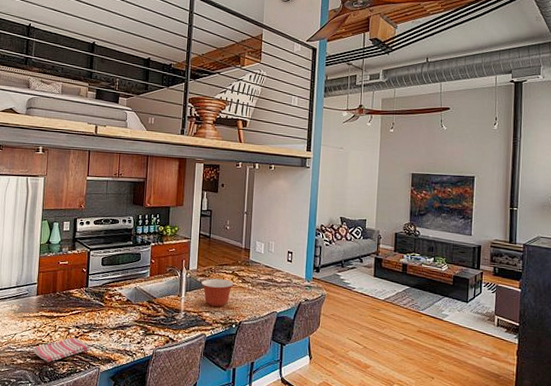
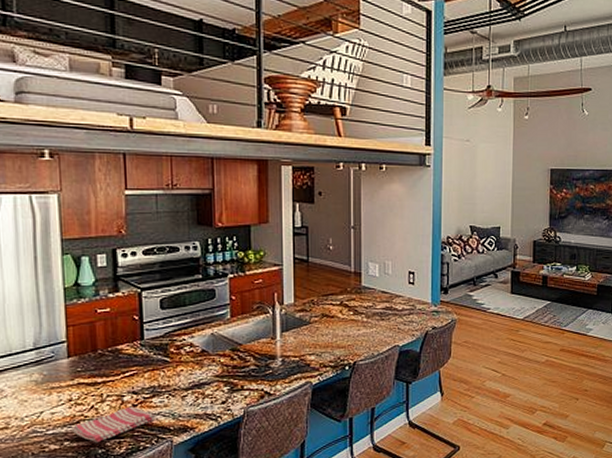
mixing bowl: present [201,279,235,307] -> none [301,313,344,347]

